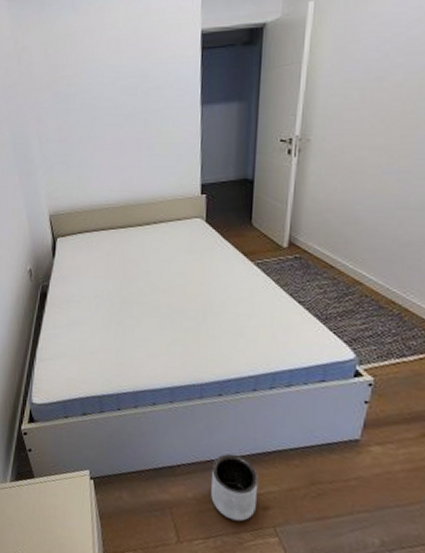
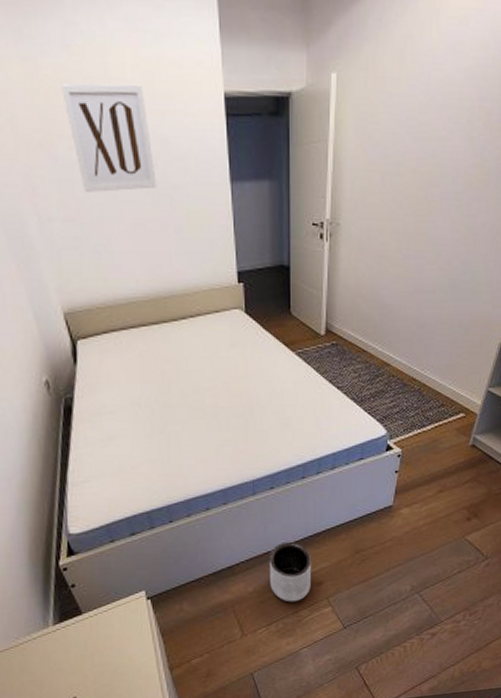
wall art: none [68,31,135,118] -> present [61,83,157,192]

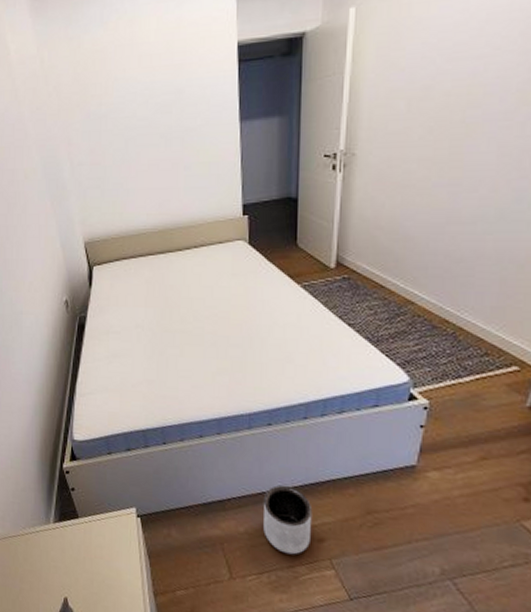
wall art: present [61,83,157,192] -> none [97,45,171,140]

